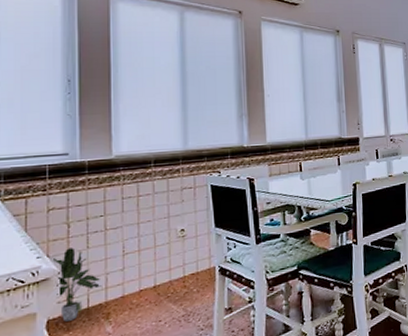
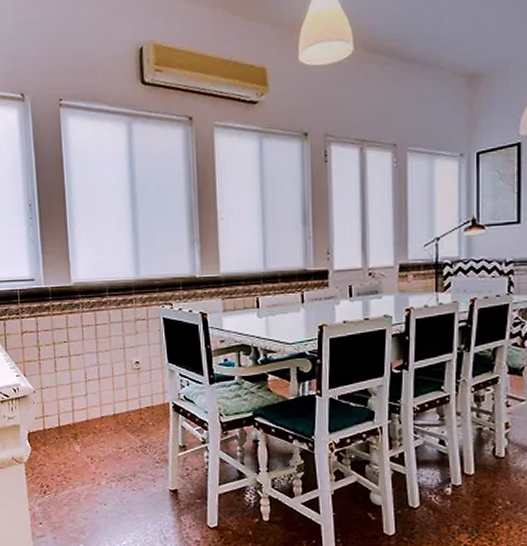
potted plant: present [50,247,102,322] -> none [27,370,69,436]

